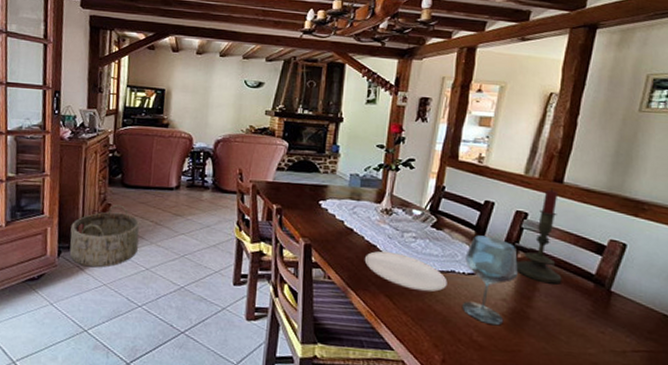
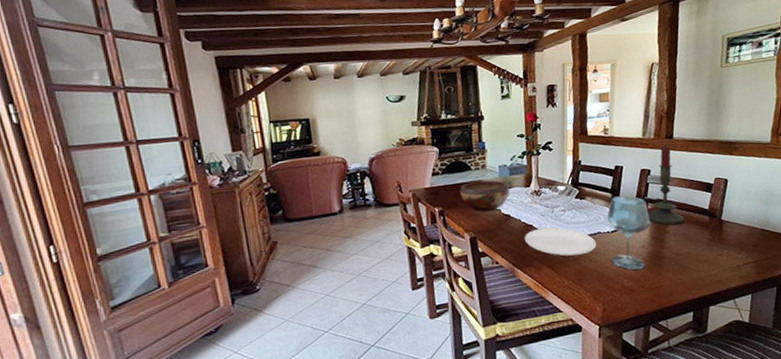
basket: present [69,204,140,268] -> none [240,240,313,308]
decorative bowl: none [302,185,357,221] -> present [459,180,510,212]

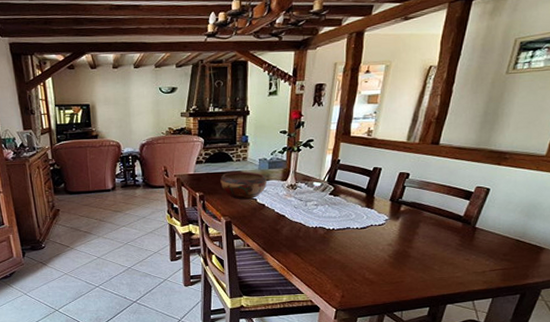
plate: present [524,227,597,256] -> none [275,218,344,247]
wine glass: present [606,195,651,271] -> none [356,196,402,265]
candle: present [648,144,685,225] -> none [400,150,437,228]

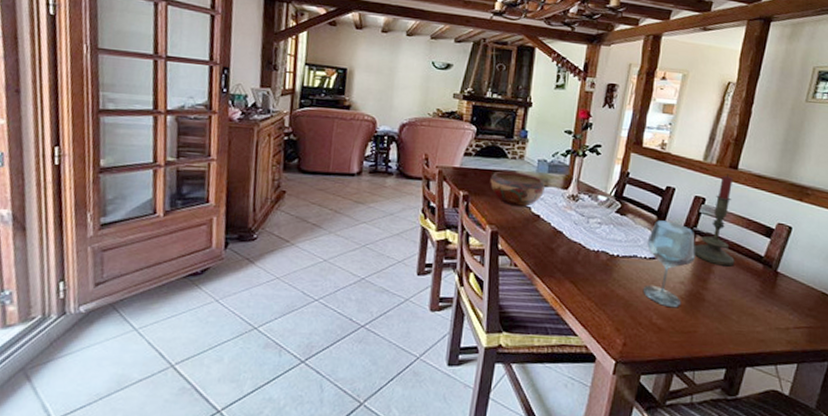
wine glass: none [356,196,402,265] -> present [643,220,696,308]
candle: none [400,150,437,228] -> present [694,174,735,267]

